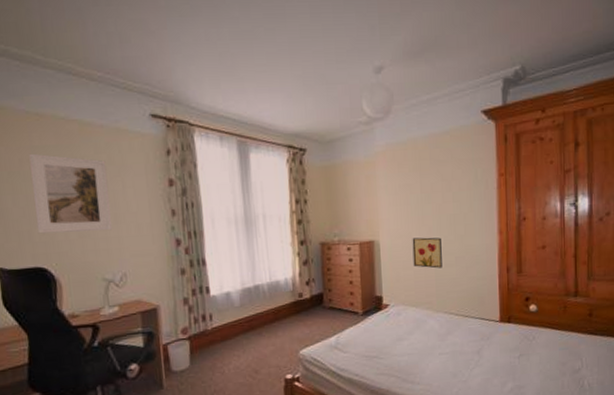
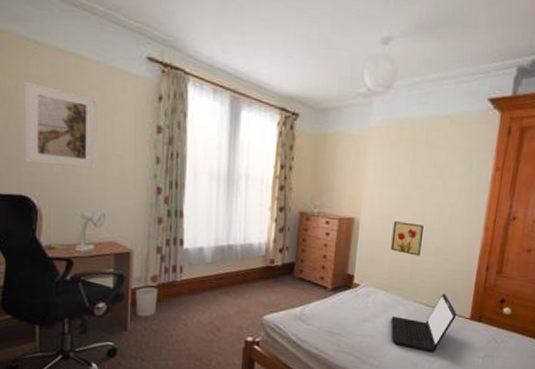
laptop: none [425,300,487,361] -> present [391,293,457,353]

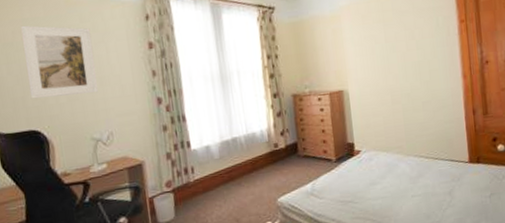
wall art: present [390,221,424,256] -> none [379,84,410,114]
laptop: present [391,293,457,353] -> none [396,142,457,202]

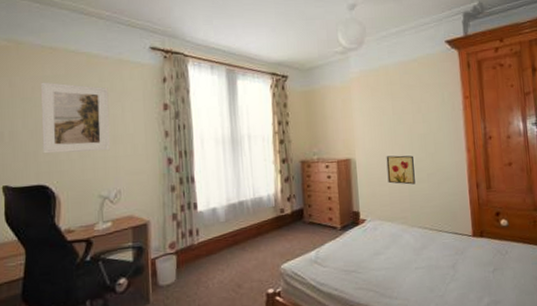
wall art: none [379,84,410,114] -> present [386,155,415,185]

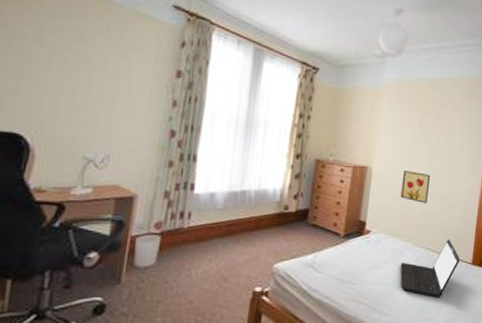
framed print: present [40,82,110,154] -> none [23,16,116,109]
laptop: none [401,215,460,275] -> present [400,239,460,298]

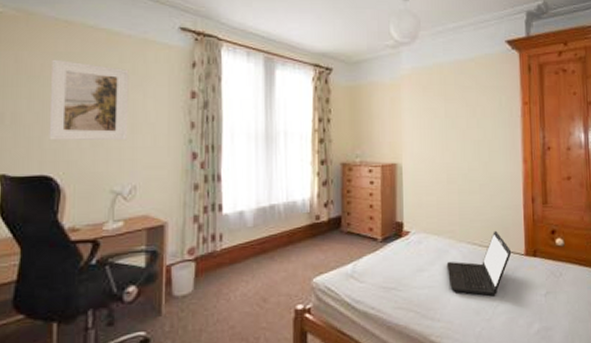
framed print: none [23,16,116,109] -> present [49,59,129,141]
wall art: present [400,170,430,204] -> none [435,162,466,195]

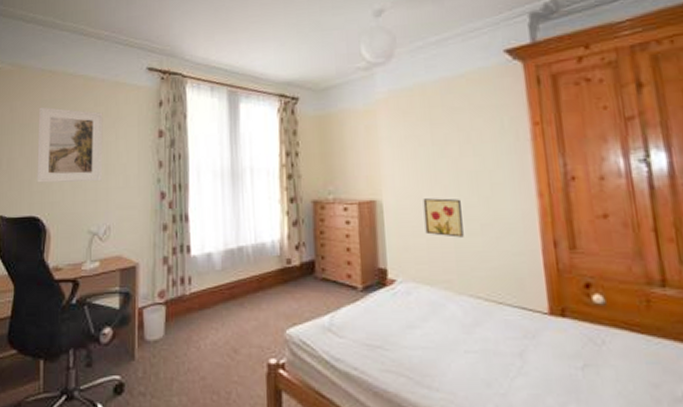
wall art: none [435,162,466,195] -> present [423,198,464,238]
laptop: present [446,230,512,297] -> none [443,281,530,365]

